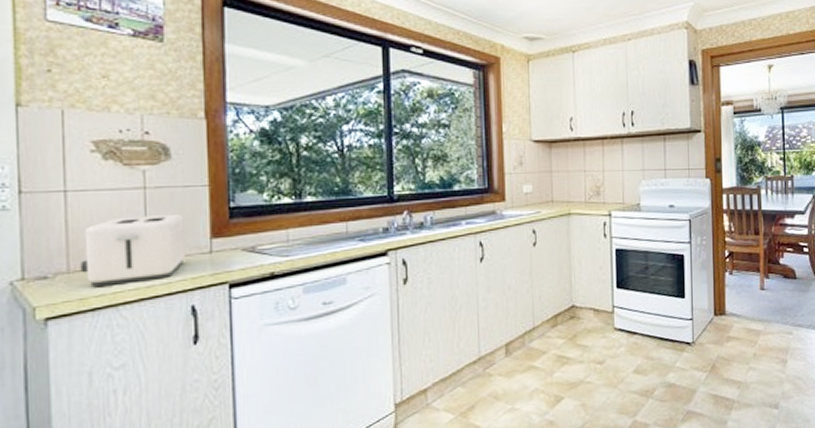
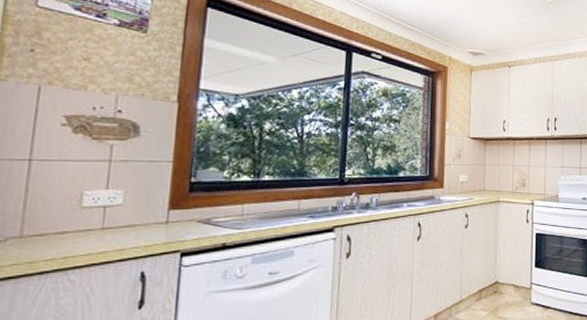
toaster: present [80,213,187,288] -> none [33,185,145,252]

